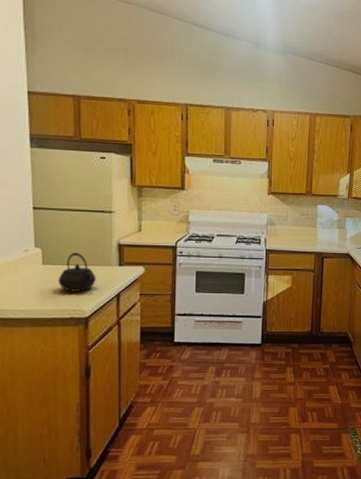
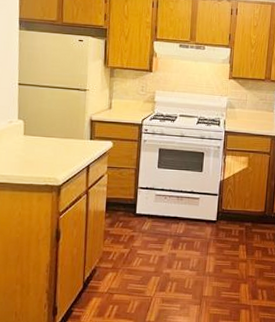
kettle: present [58,252,96,292] -> none [36,125,70,162]

